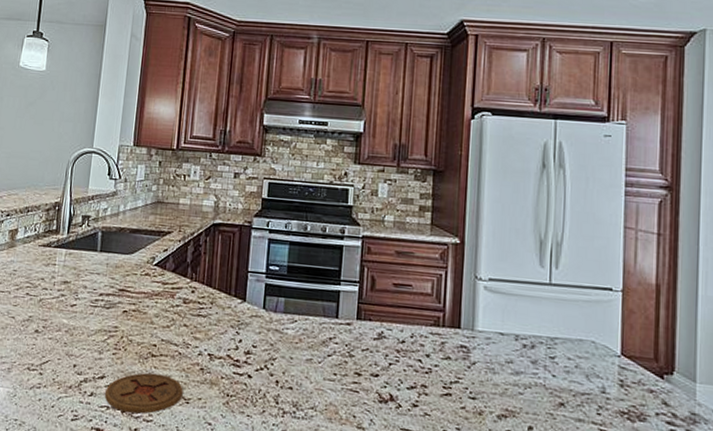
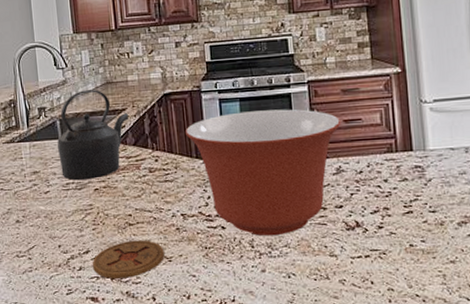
kettle: none [93,205,173,300] -> present [57,89,129,180]
mixing bowl: none [228,255,391,396] -> present [185,109,341,236]

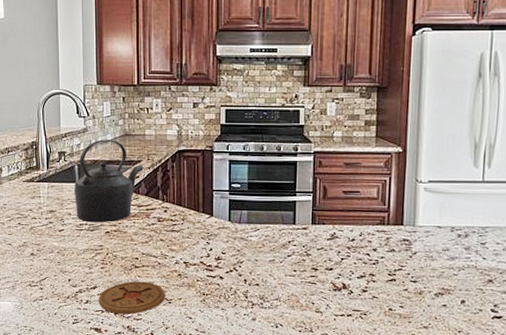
mixing bowl: present [185,109,341,236] -> none [195,174,341,290]

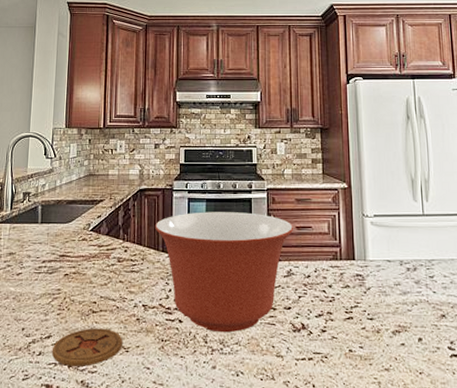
kettle: present [74,139,143,222] -> none [35,180,105,264]
mixing bowl: none [195,174,341,290] -> present [155,212,294,333]

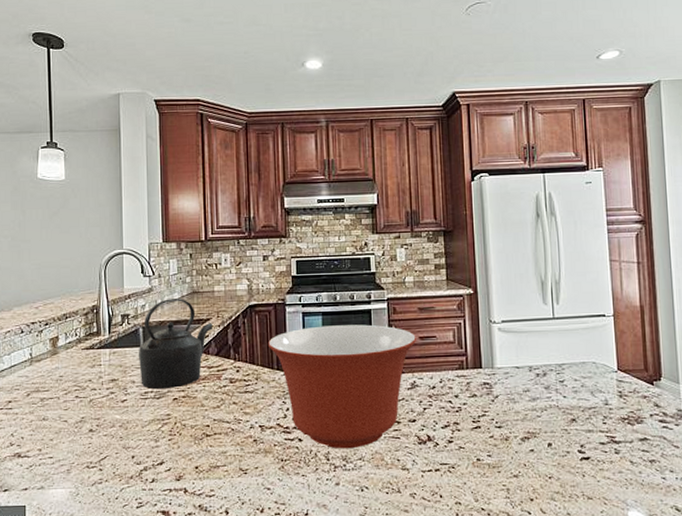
kettle: none [35,180,105,264] -> present [139,298,213,389]
coaster: present [52,328,123,367] -> none [166,451,240,491]

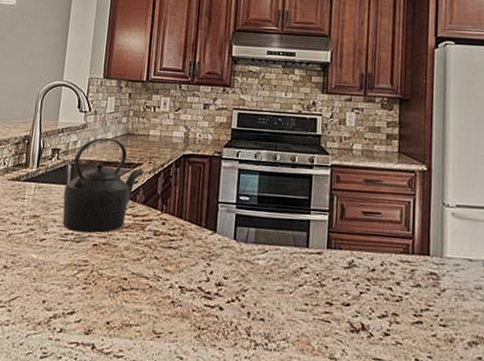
mixing bowl: present [268,324,417,449] -> none [199,186,360,327]

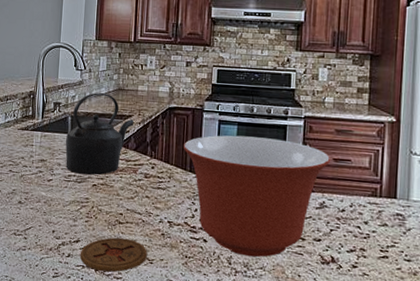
coaster: none [75,307,154,350] -> present [80,237,147,272]
mixing bowl: none [199,186,360,327] -> present [183,135,331,258]

